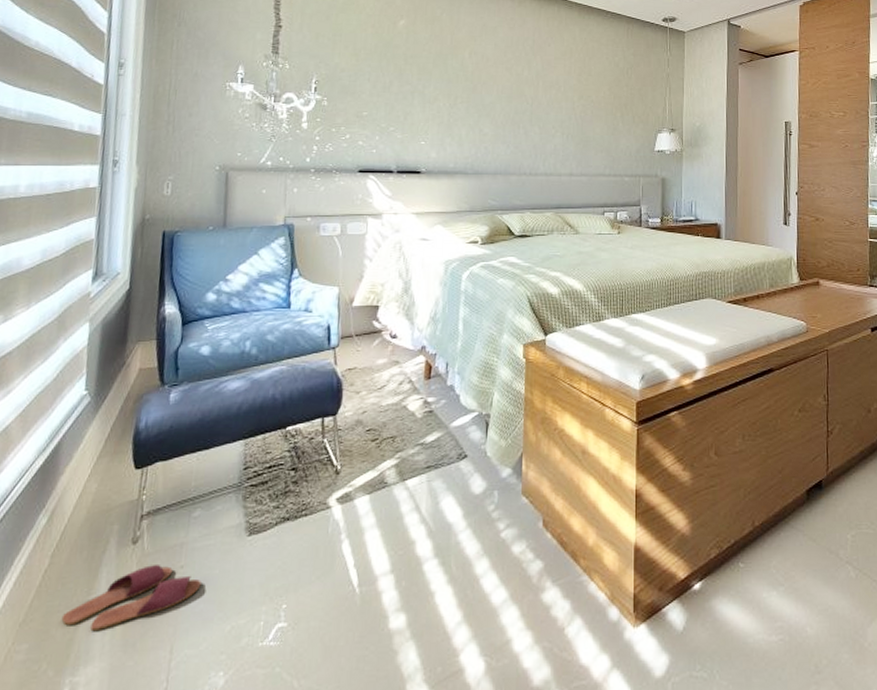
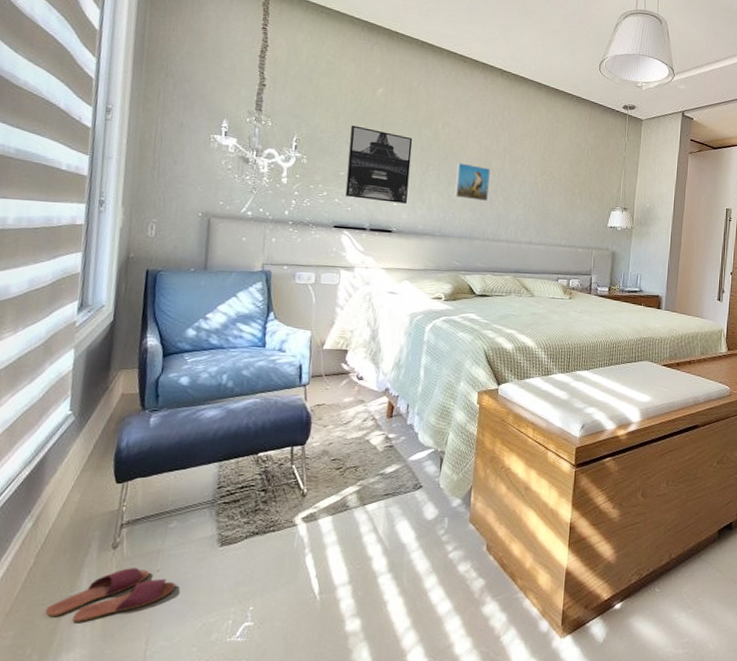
wall art: none [369,62,439,141] -> present [345,125,413,204]
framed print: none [486,93,523,133] -> present [454,163,490,202]

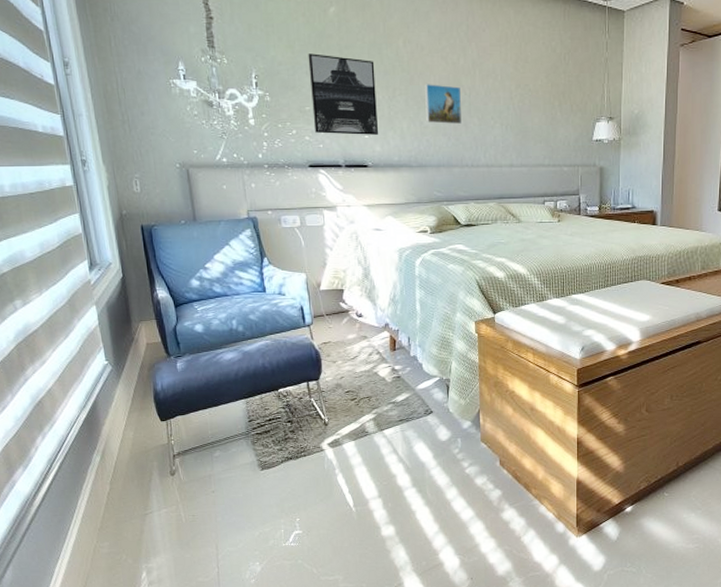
slippers: present [45,567,176,623] -> none [129,489,231,535]

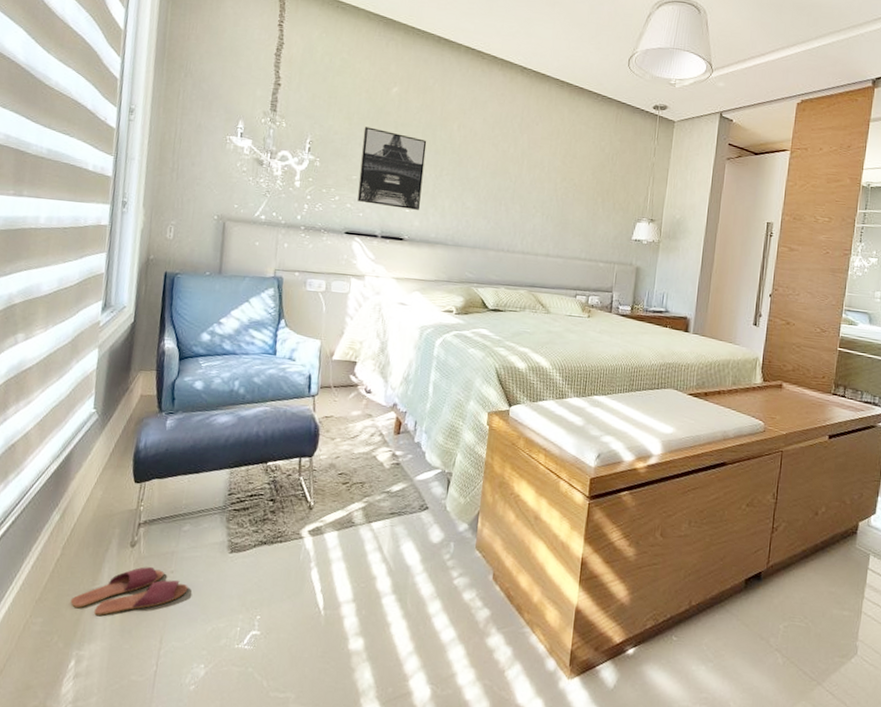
slippers: none [129,489,231,535] -> present [70,566,188,616]
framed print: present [425,84,461,125] -> none [468,167,507,210]

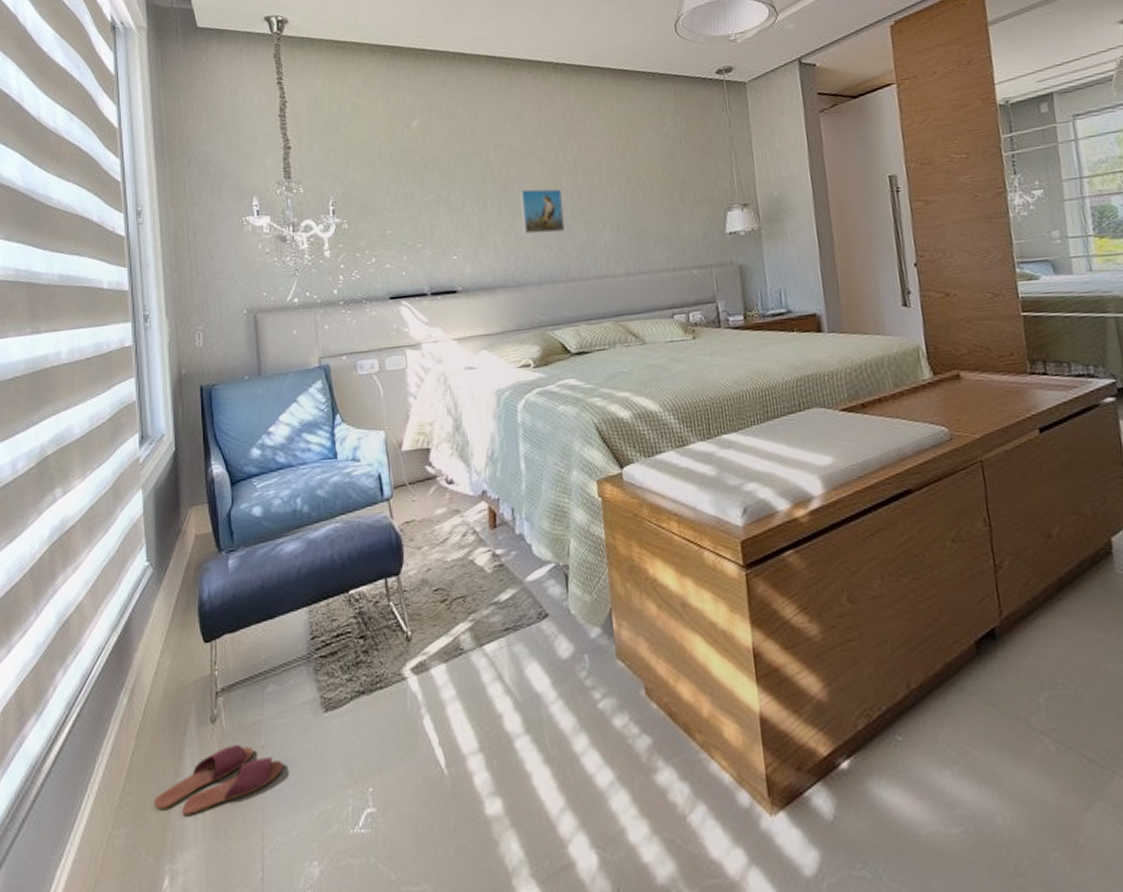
wall art: present [357,127,427,210] -> none [389,171,468,259]
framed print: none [468,167,507,210] -> present [520,188,565,234]

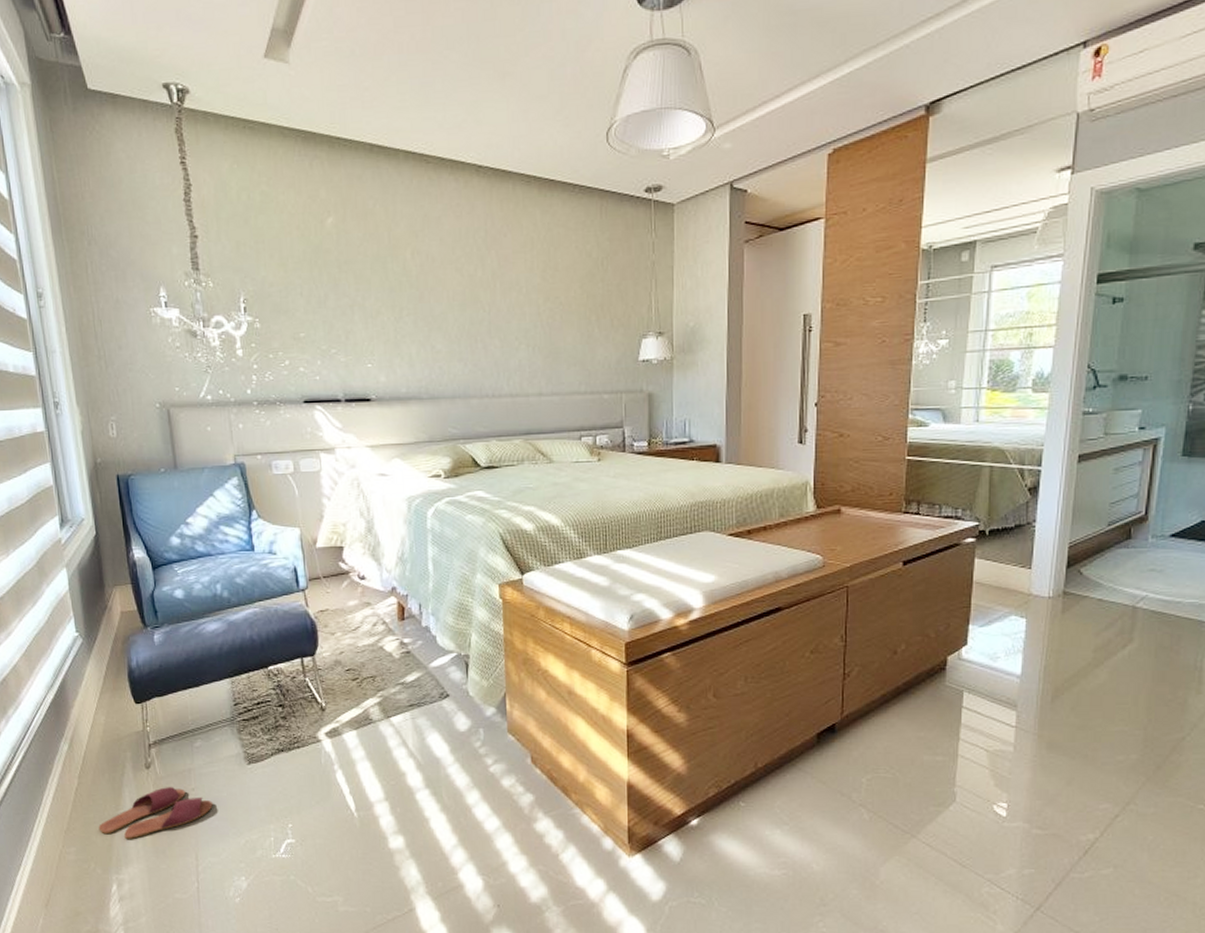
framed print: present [520,188,565,234] -> none [437,301,480,348]

